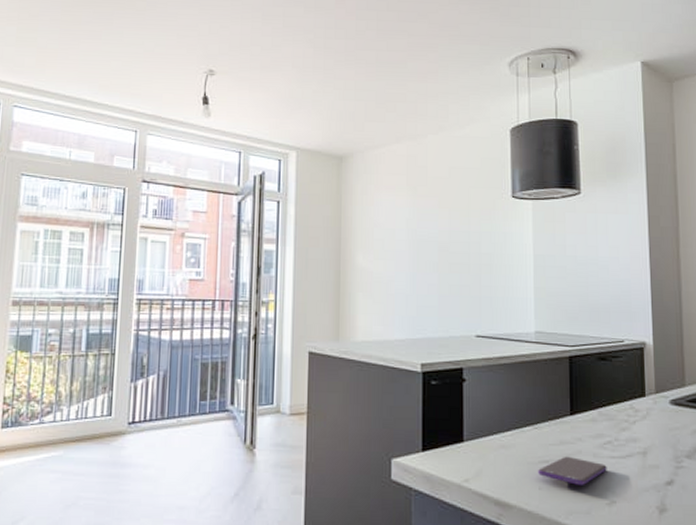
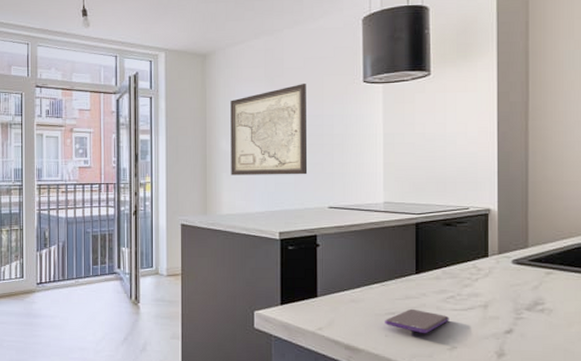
wall art: none [367,195,453,298] -> present [230,84,308,175]

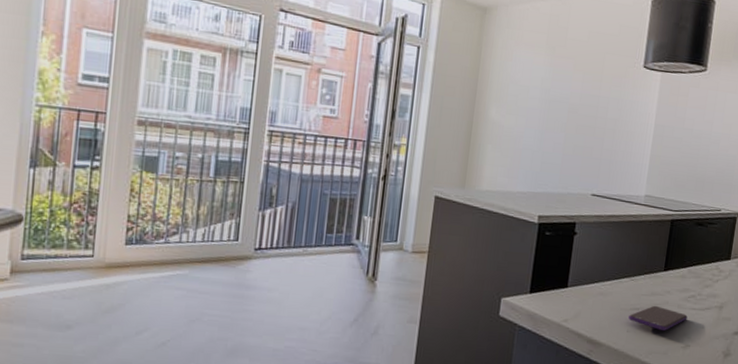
wall art: present [230,84,308,175] -> none [496,58,587,158]

